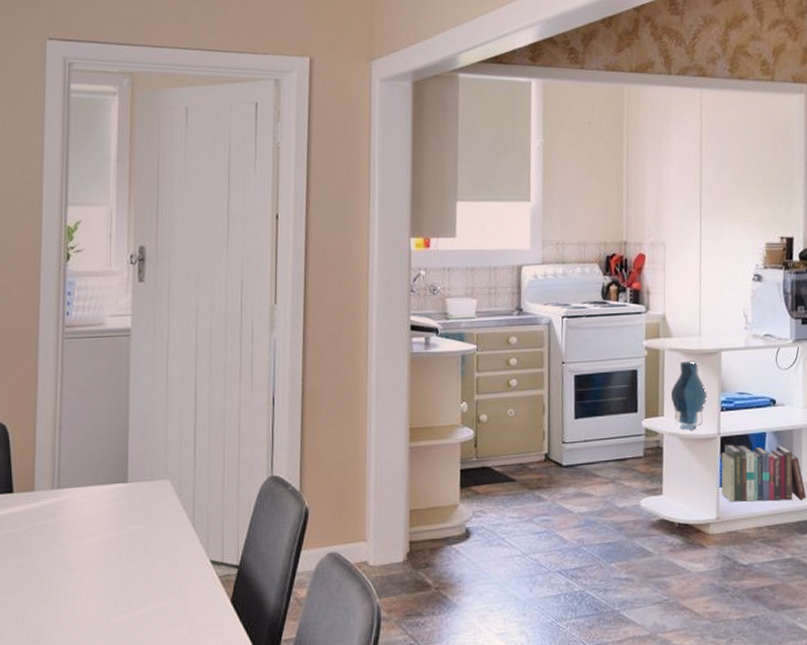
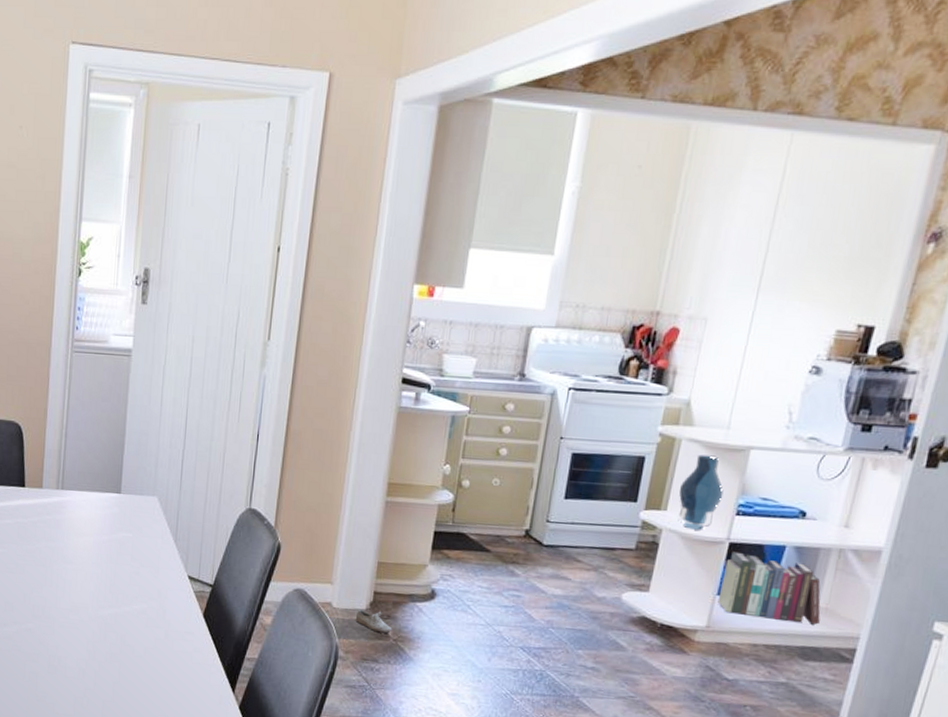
shoe: none [394,560,433,584] -> present [355,609,392,634]

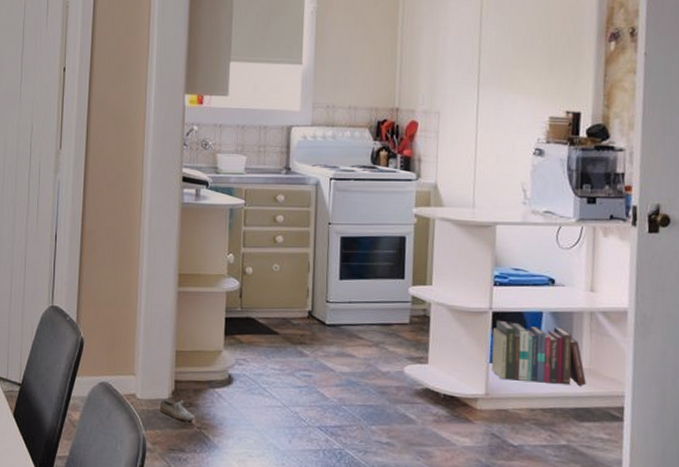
vase: present [678,454,723,530] -> none [440,232,479,302]

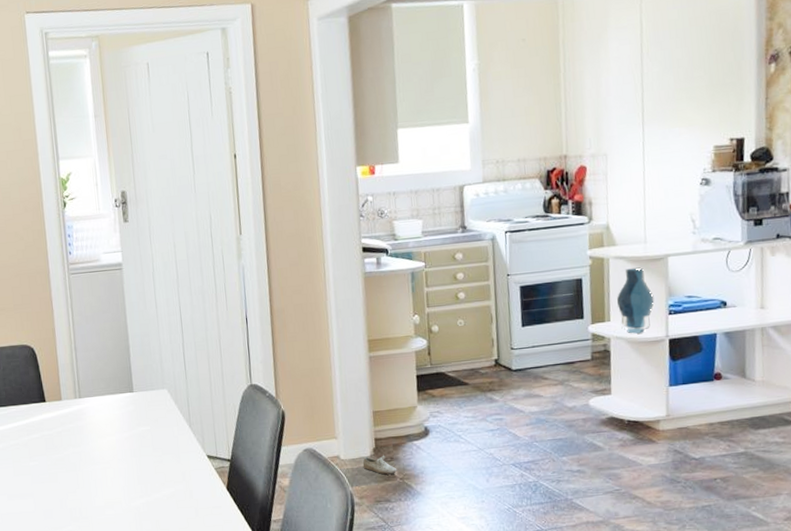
vase: none [440,232,479,302] -> present [616,268,654,334]
books: present [491,320,586,386] -> none [670,345,760,401]

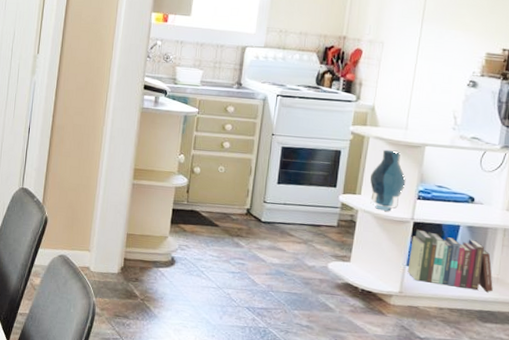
shoe: present [362,455,398,475] -> none [109,273,140,294]
books: none [670,345,760,401] -> present [407,229,493,292]

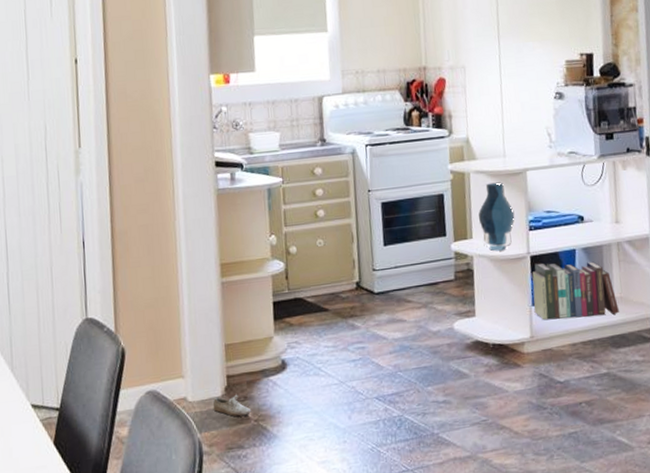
shoe: none [109,273,140,294] -> present [213,394,252,417]

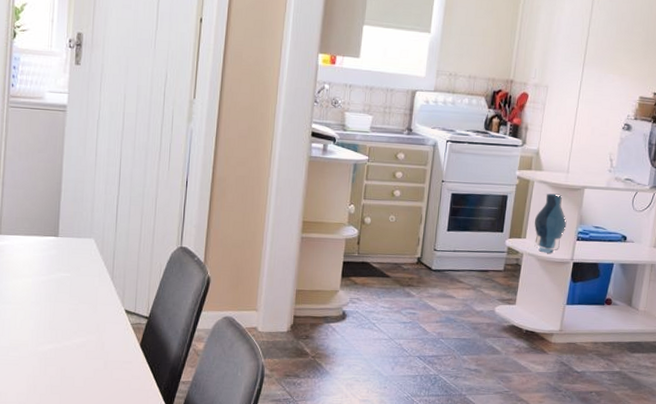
shoe: present [213,394,252,417] -> none [278,331,311,352]
books: present [532,261,619,320] -> none [567,269,641,324]

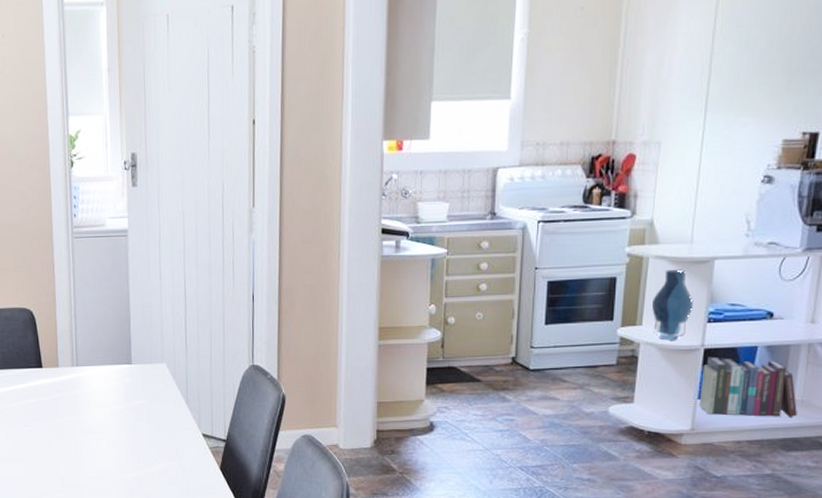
books: none [567,269,641,324] -> present [699,356,797,417]

